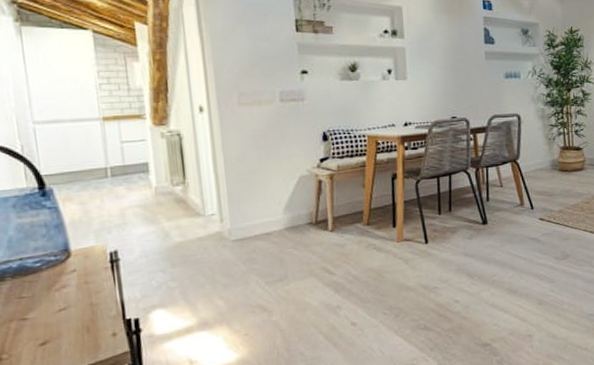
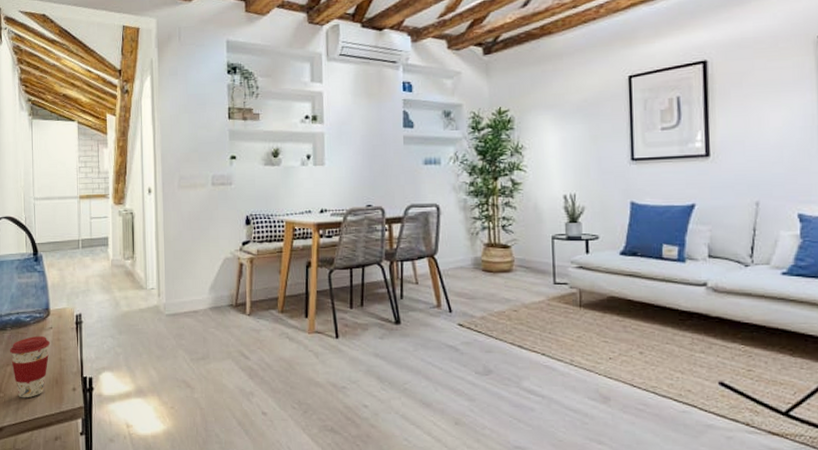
coffee cup: none [12,281,75,356] -> present [9,335,51,398]

